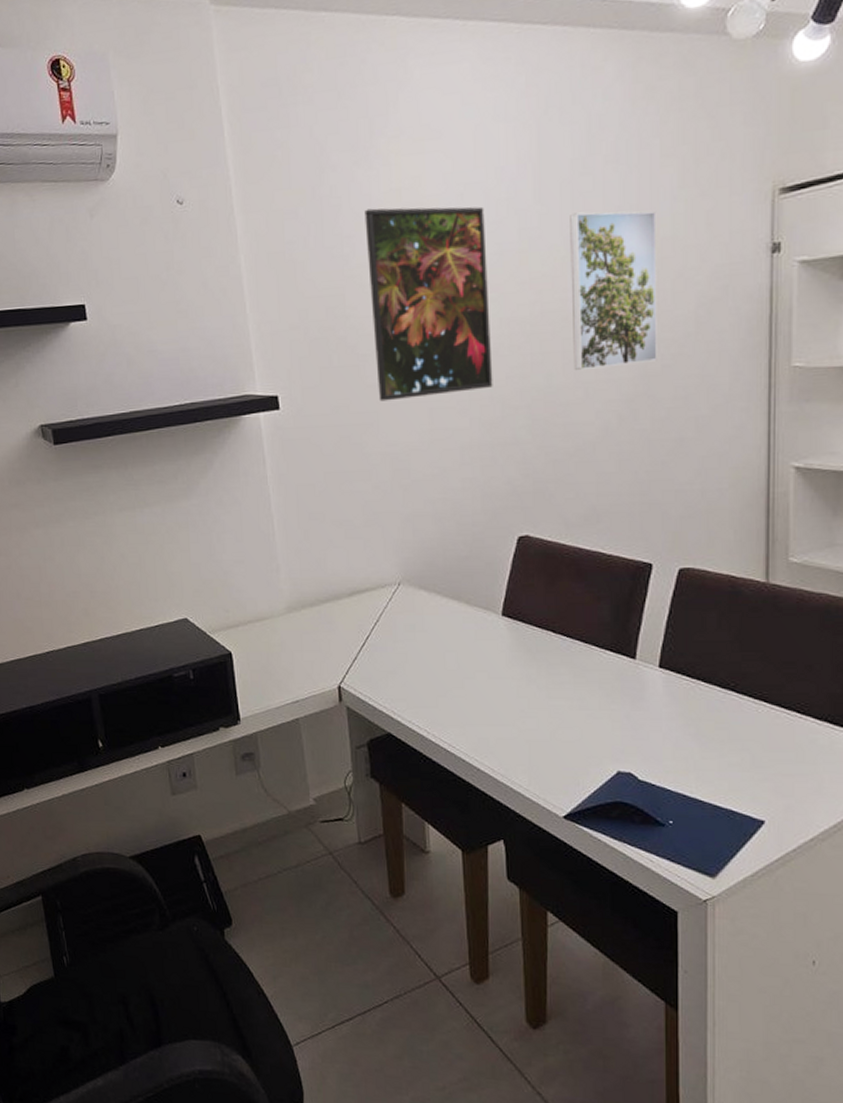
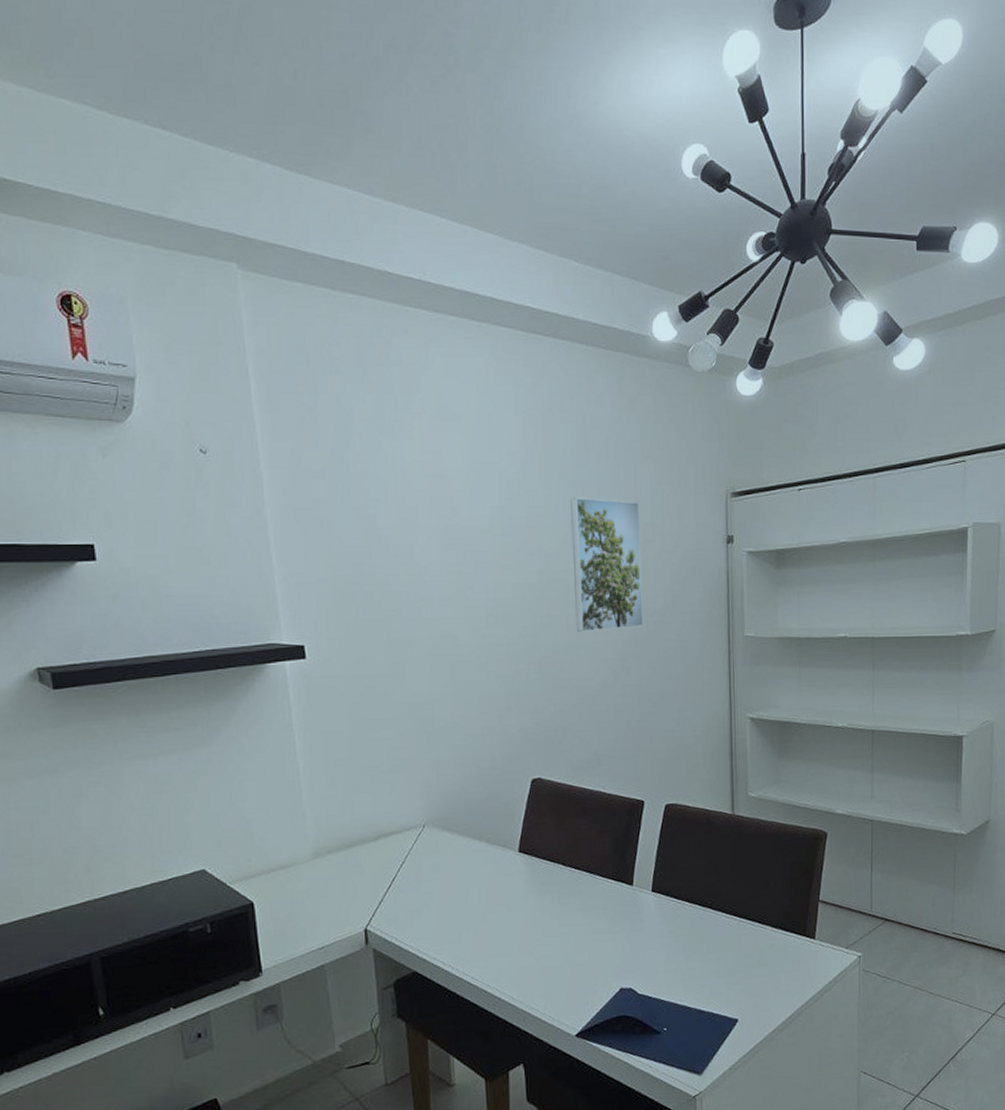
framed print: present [364,206,493,402] -> none [390,476,508,654]

